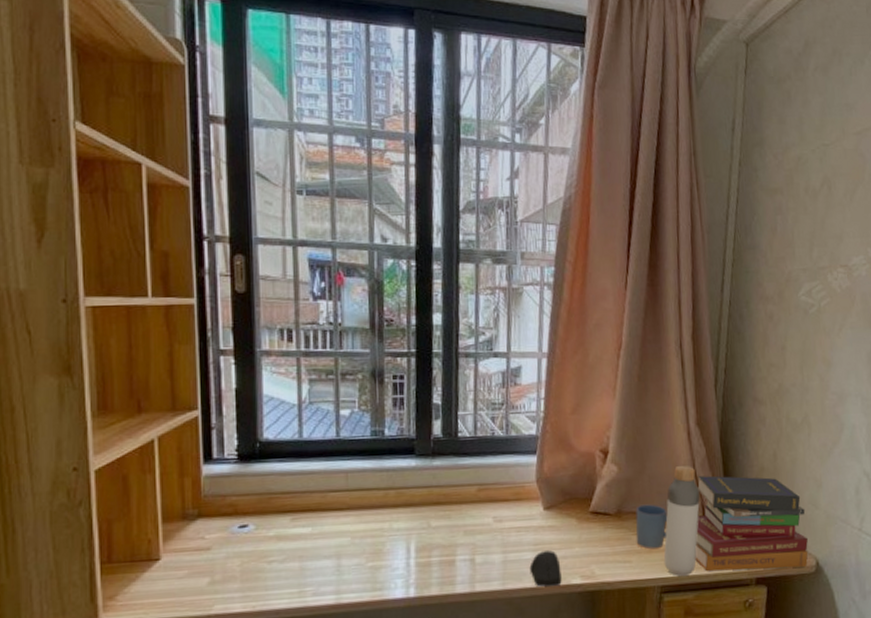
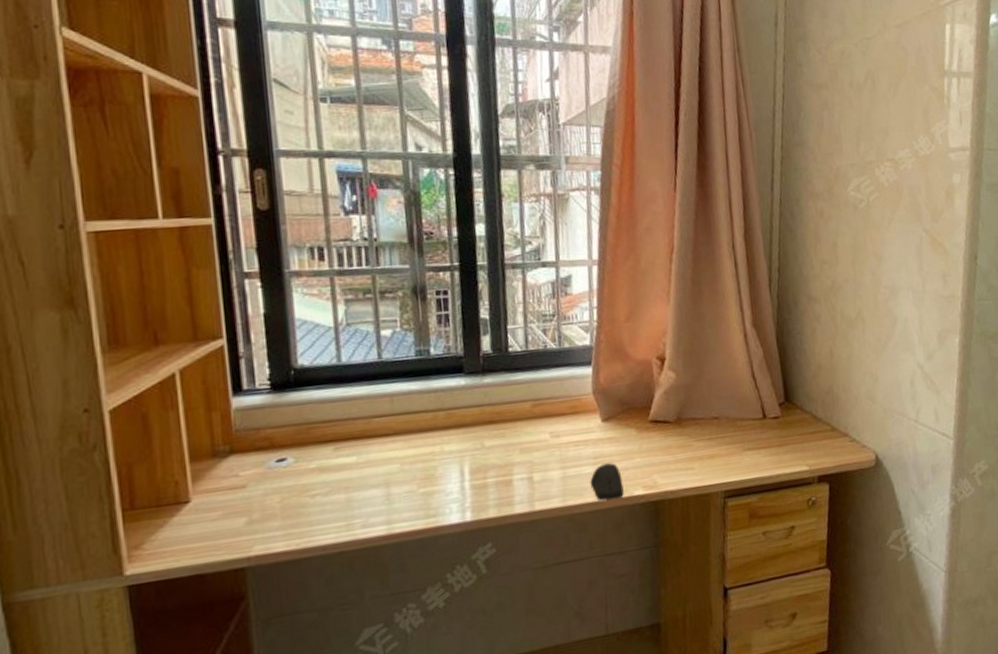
mug: present [635,504,668,550] -> none [695,409,728,455]
bottle: present [663,465,701,576] -> none [726,367,760,480]
books: present [695,475,809,571] -> none [756,375,868,472]

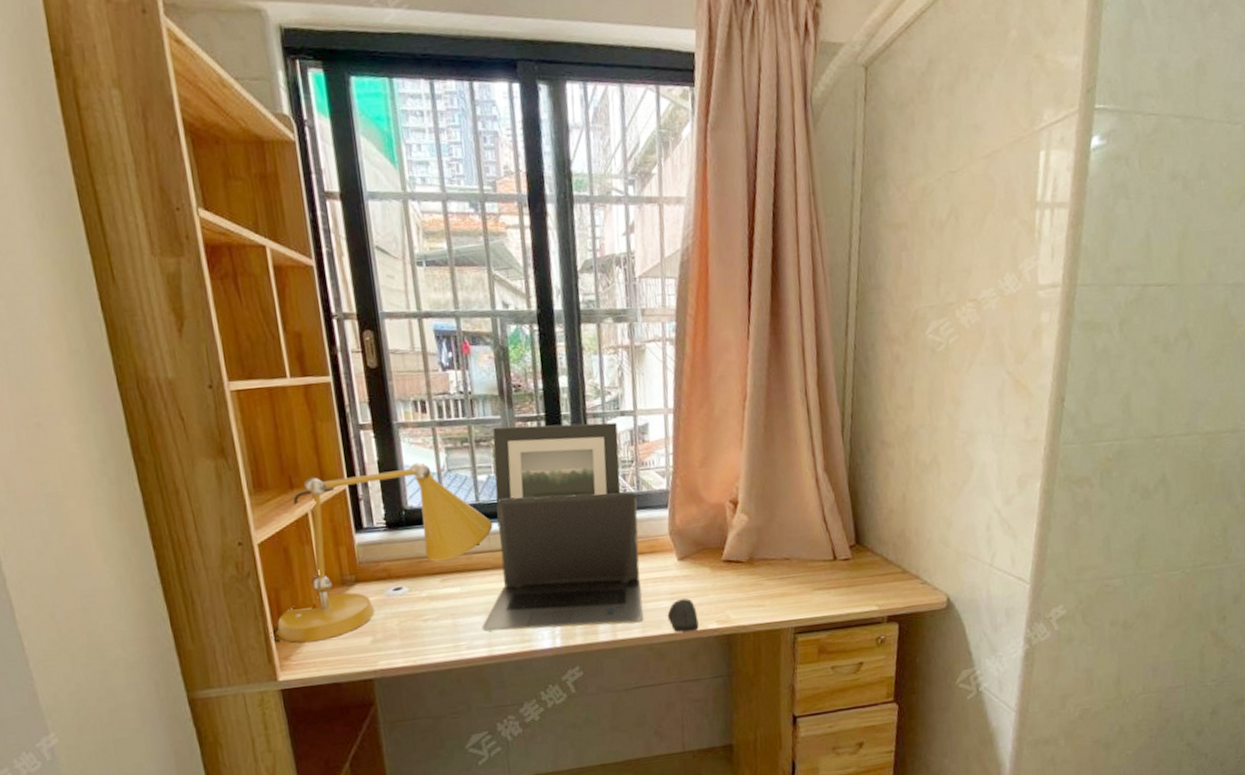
table lamp: none [118,315,397,529] -> present [270,462,493,643]
laptop computer: none [381,348,565,507] -> present [482,492,644,632]
picture frame: none [400,273,541,388] -> present [493,422,621,528]

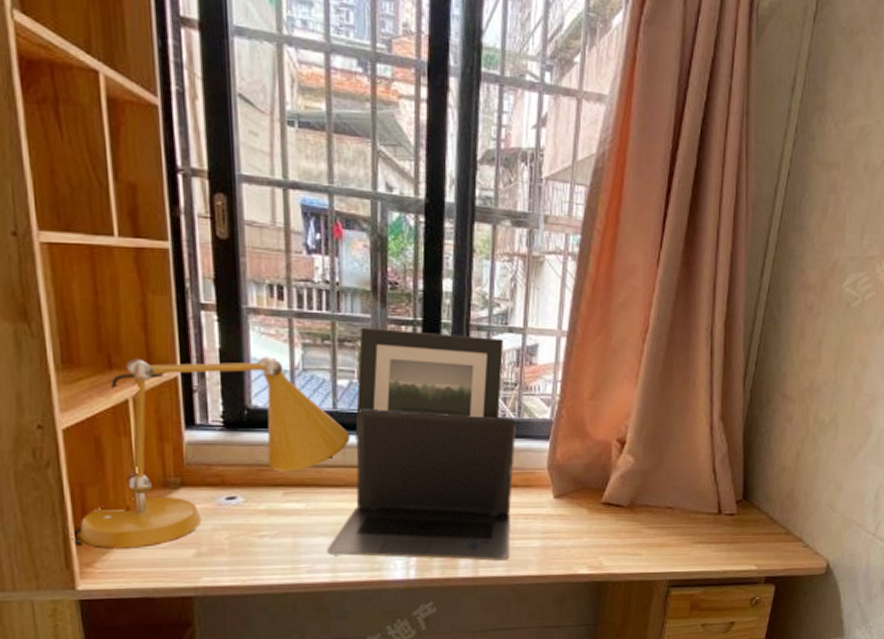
computer mouse: present [667,598,699,633] -> none [536,539,569,575]

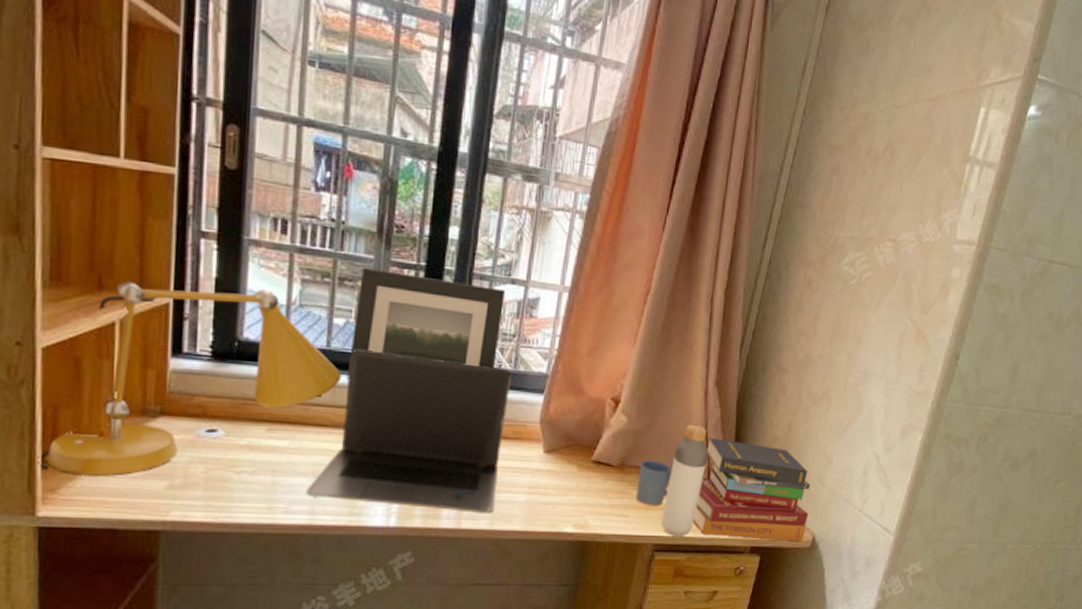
mug: none [647,498,682,544] -> present [635,459,672,507]
bottle: none [674,460,718,571] -> present [660,424,709,536]
books: none [706,472,822,569] -> present [693,438,811,541]

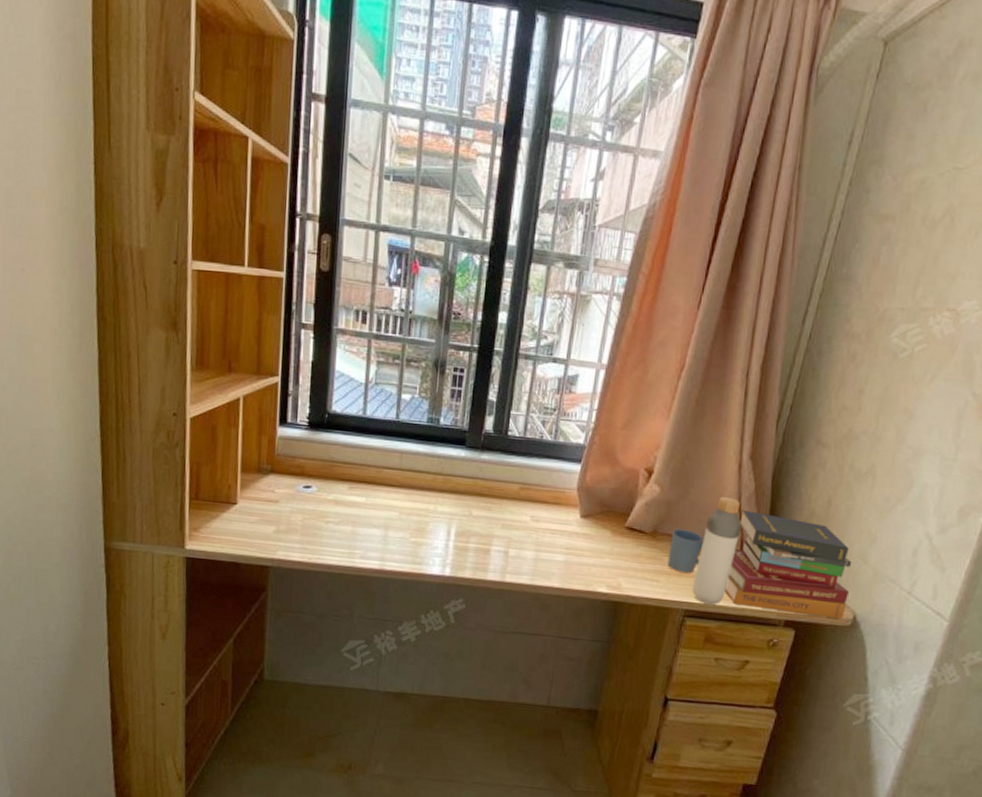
table lamp: present [37,281,342,476] -> none [186,365,408,520]
laptop computer: present [307,348,511,513] -> none [379,420,552,570]
picture frame: present [346,267,505,381] -> none [411,350,547,448]

